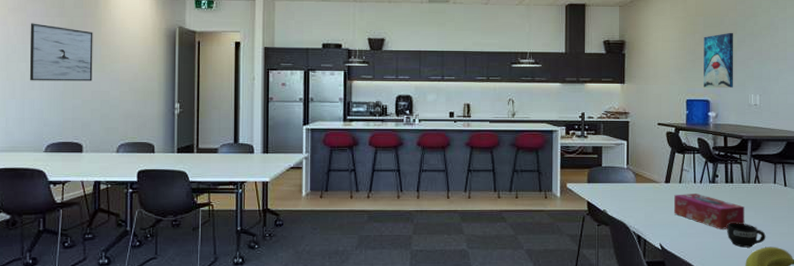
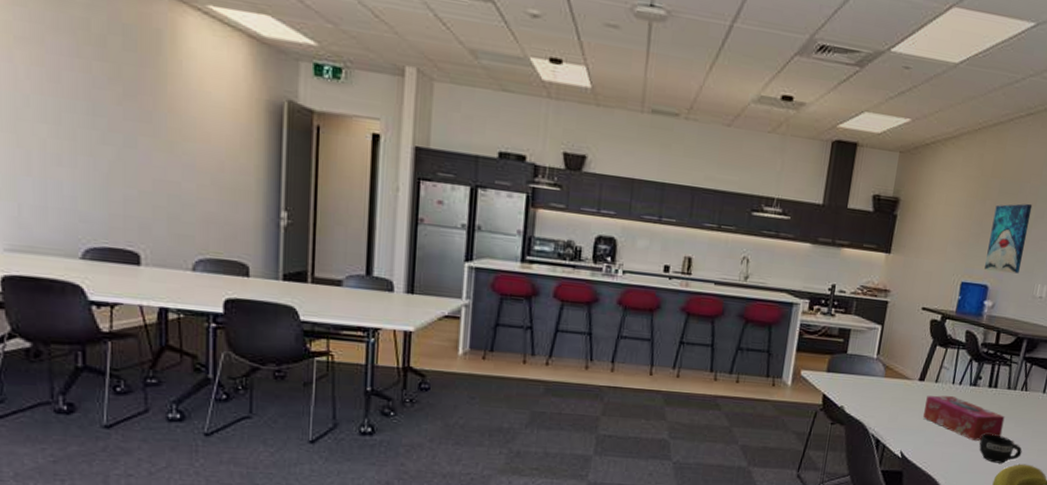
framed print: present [29,23,93,82] -> none [51,64,154,165]

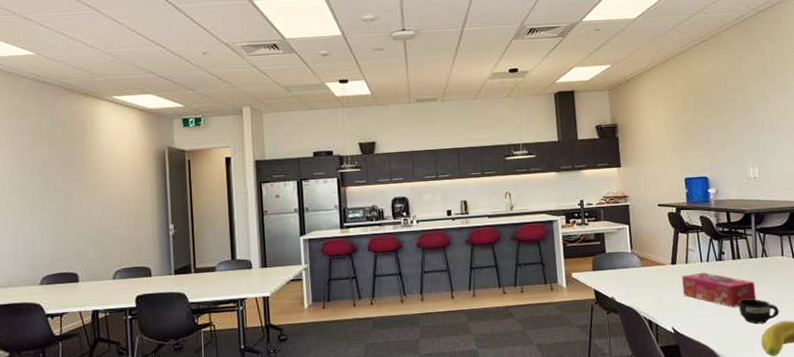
wall art: present [984,203,1033,274] -> none [696,106,730,165]

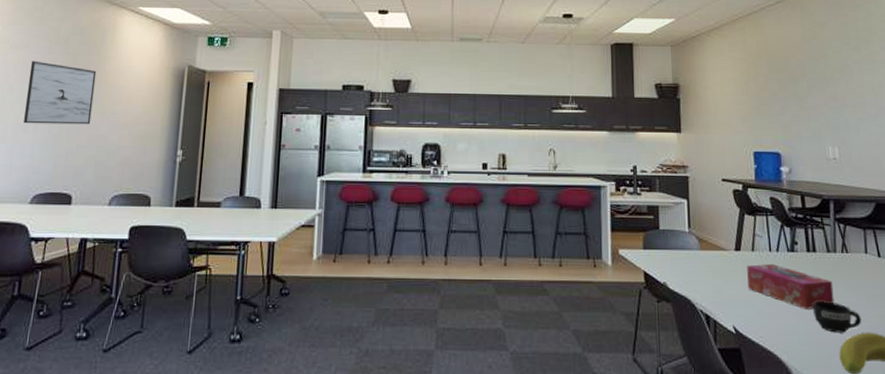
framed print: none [18,155,84,214] -> present [24,61,97,125]

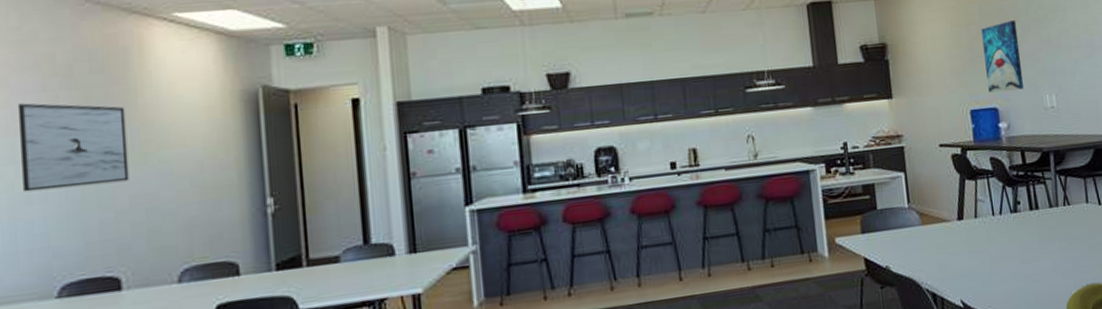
tissue box: present [747,264,835,309] -> none [971,228,1059,271]
wall art: none [768,75,807,139] -> present [981,19,1024,93]
mug: present [813,301,862,333] -> none [1038,258,1086,290]

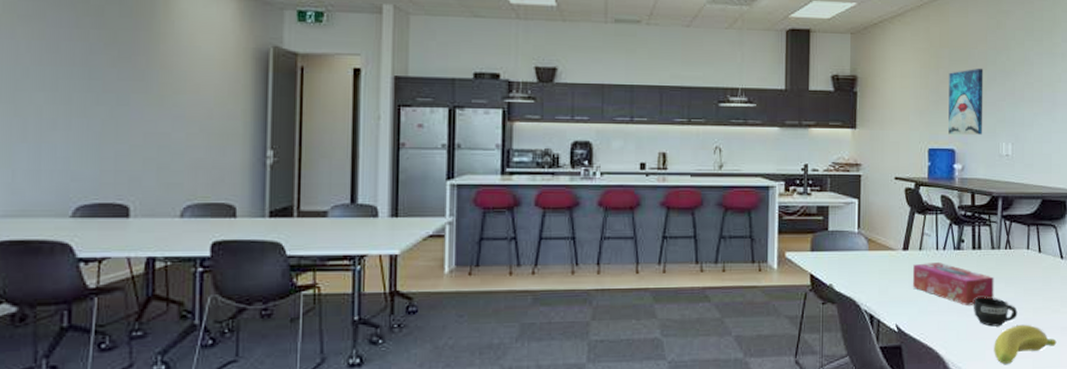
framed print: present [17,103,130,192] -> none [49,36,148,119]
tissue box: none [971,228,1059,271] -> present [913,263,994,305]
mug: none [1038,258,1086,290] -> present [974,297,1018,327]

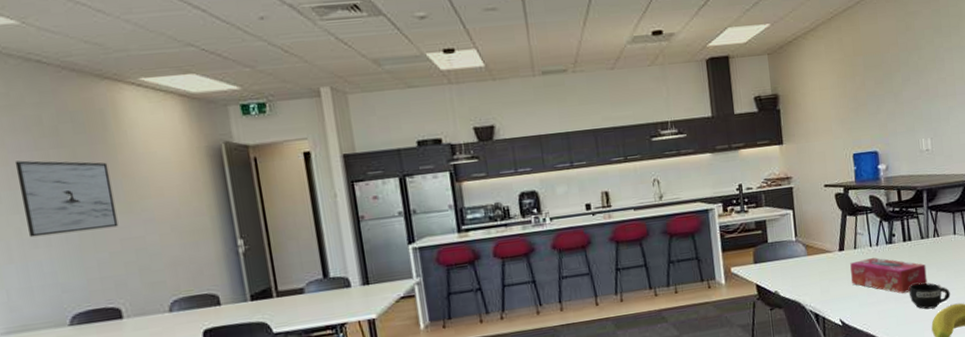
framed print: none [49,36,148,119] -> present [14,160,119,238]
wall art: present [948,68,984,135] -> none [865,70,902,138]

